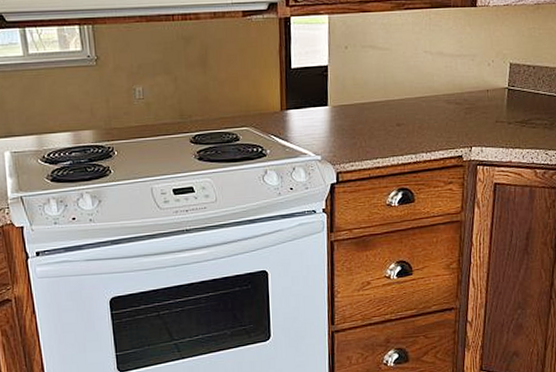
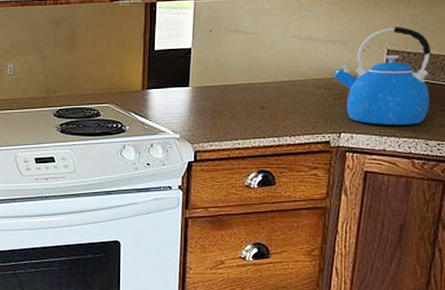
kettle: none [462,40,548,138] -> present [332,27,432,125]

